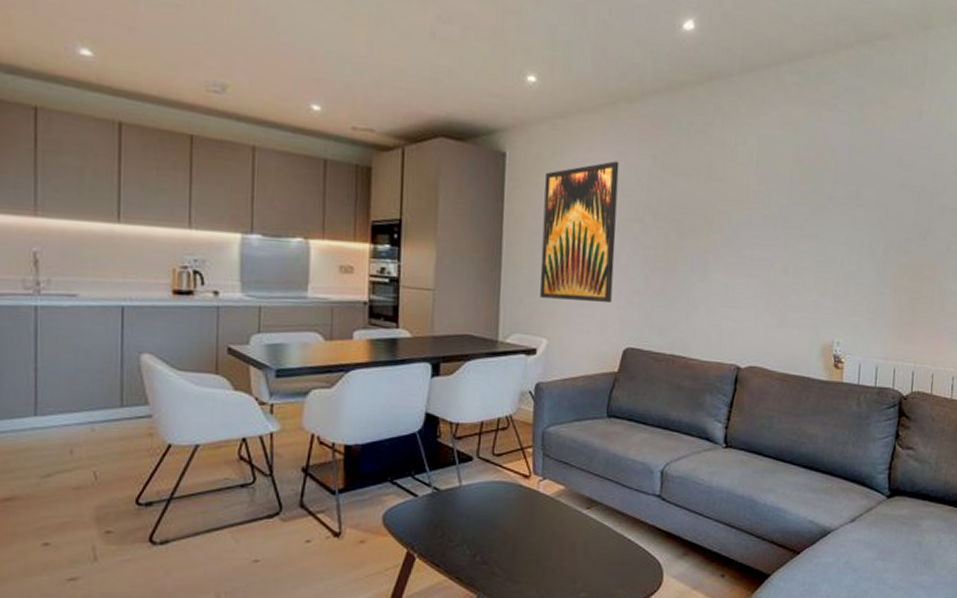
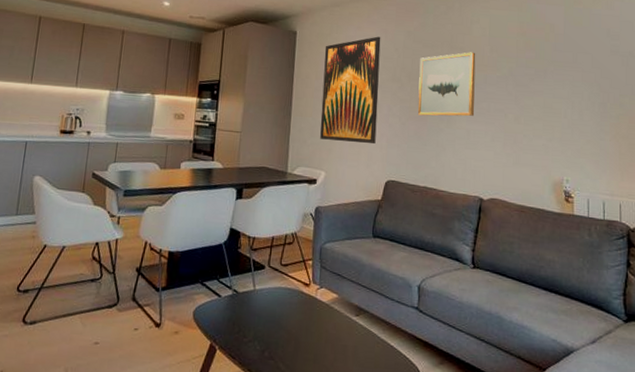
wall art: none [664,184,740,267] -> present [417,52,476,117]

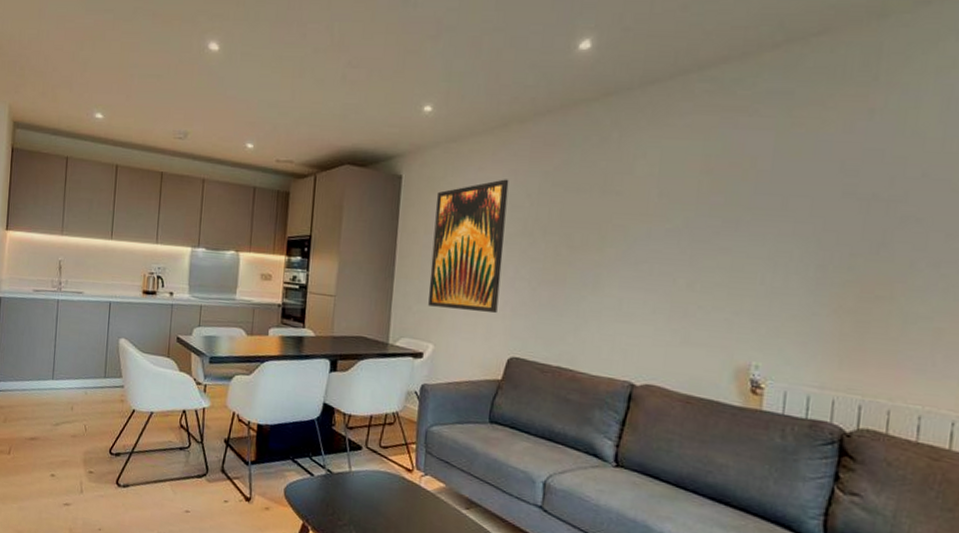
wall art: present [417,52,476,117] -> none [553,197,638,282]

